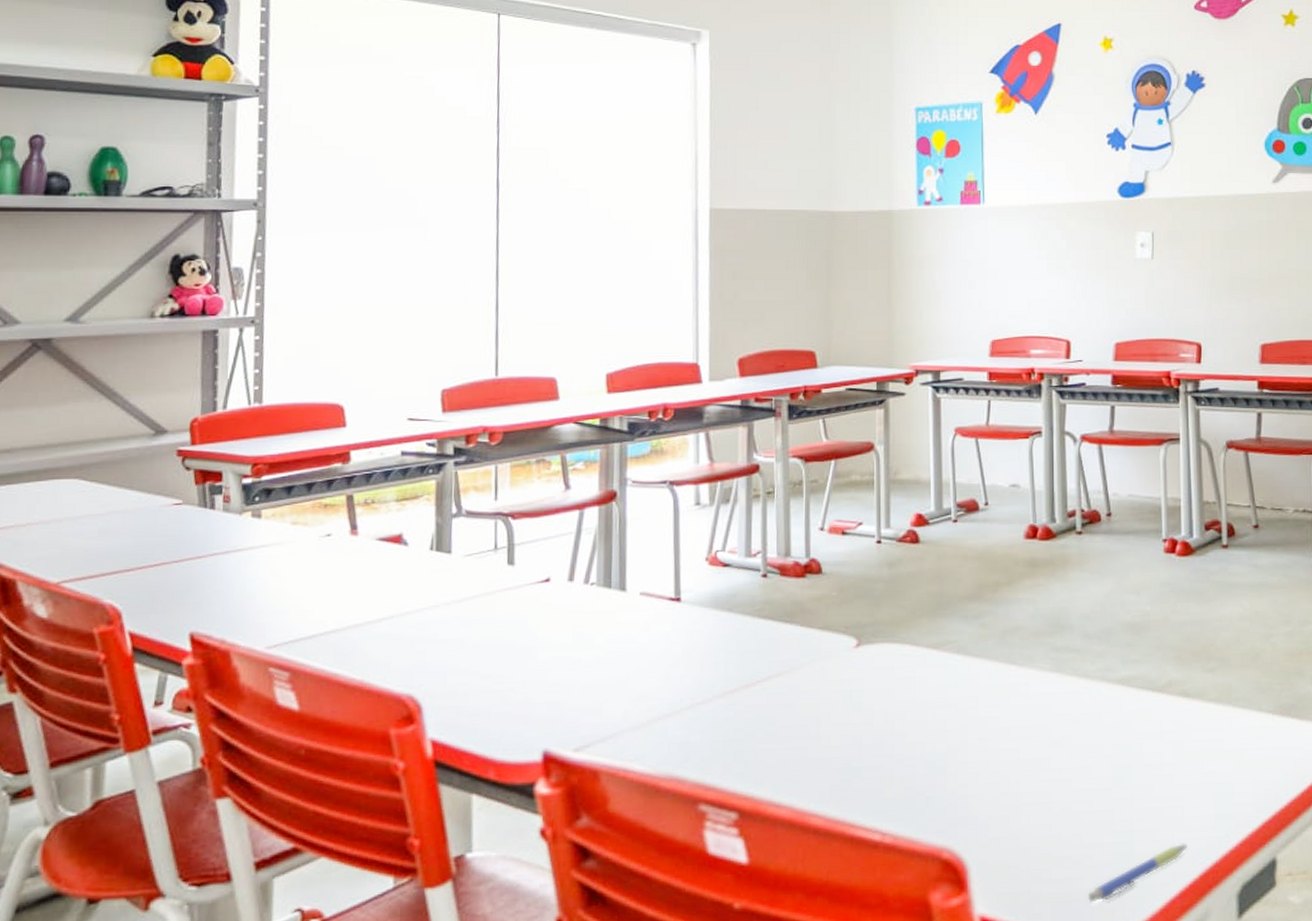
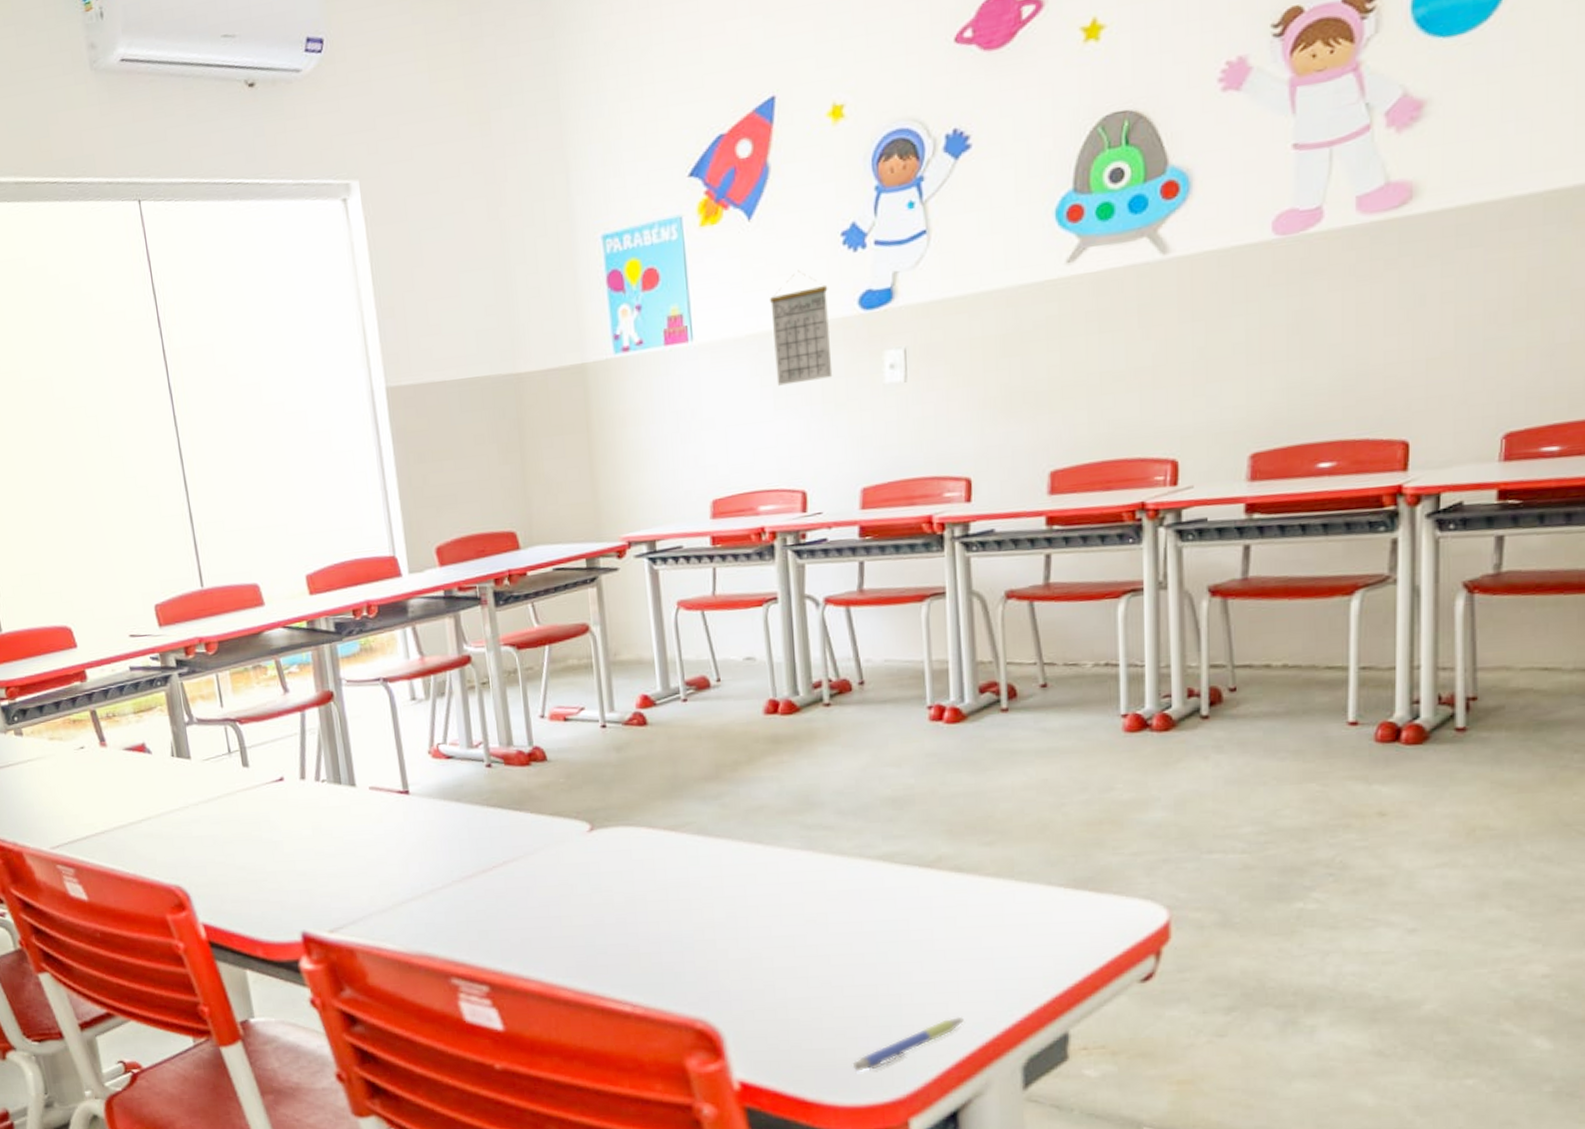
calendar: none [1049,158,1096,250] -> present [770,269,833,386]

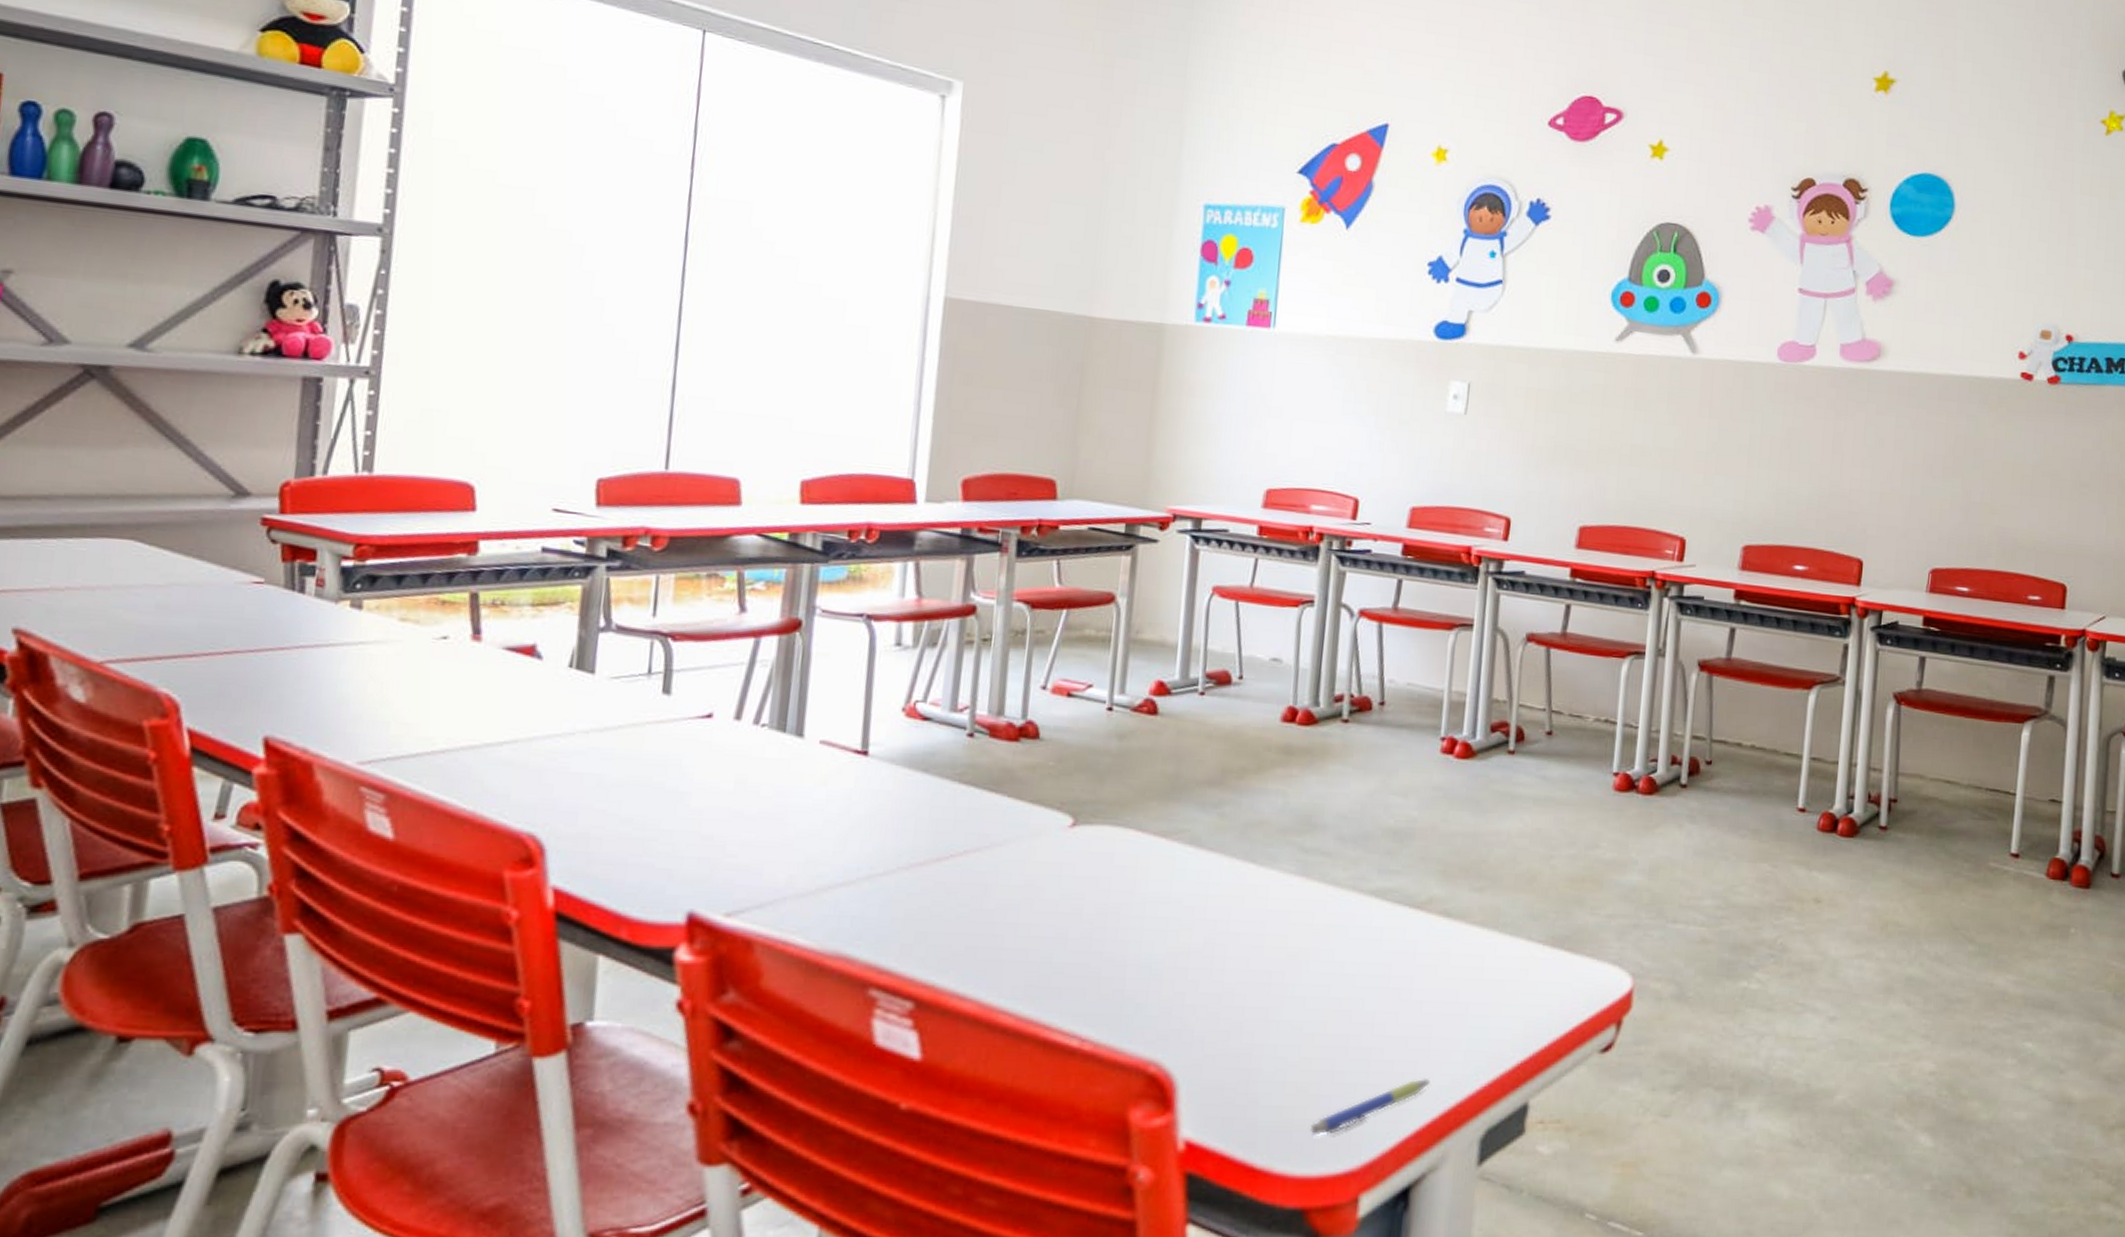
calendar: present [770,269,833,386] -> none [1348,286,1409,395]

